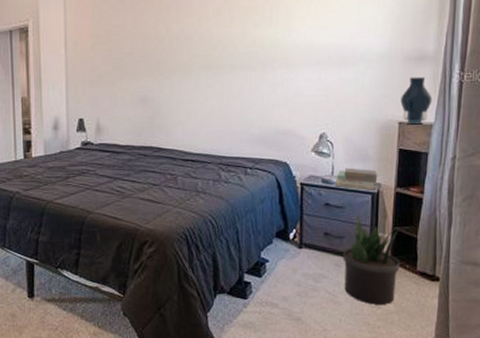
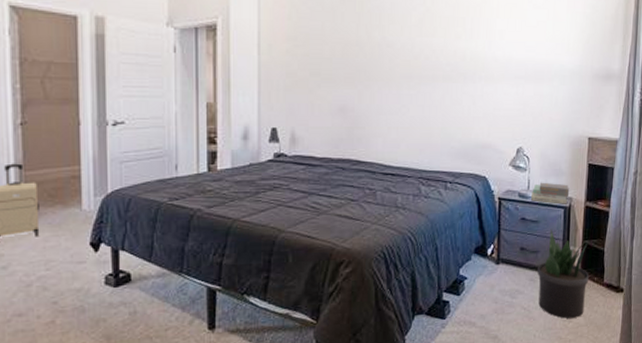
vase: present [400,77,433,125] -> none [590,94,618,140]

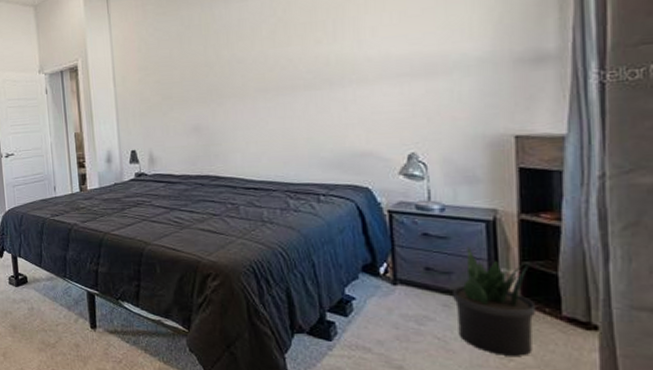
books: present [531,182,570,205] -> none [434,191,492,218]

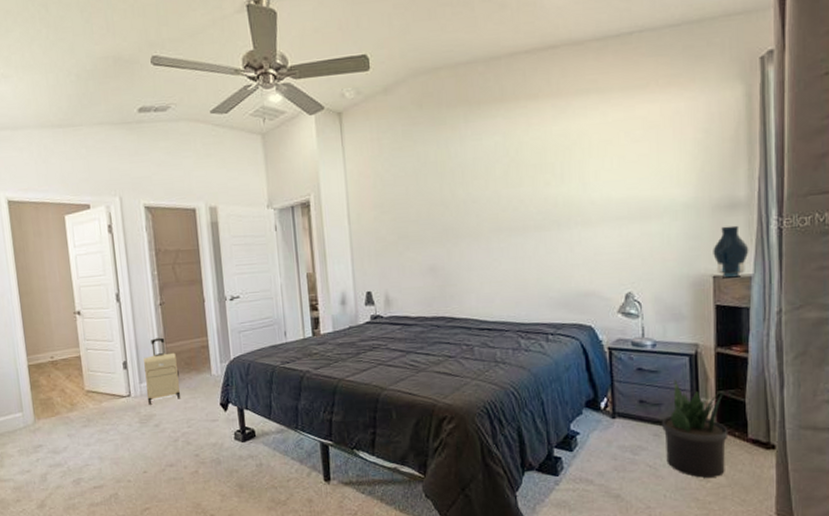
vase: none [514,80,562,138] -> present [713,225,749,278]

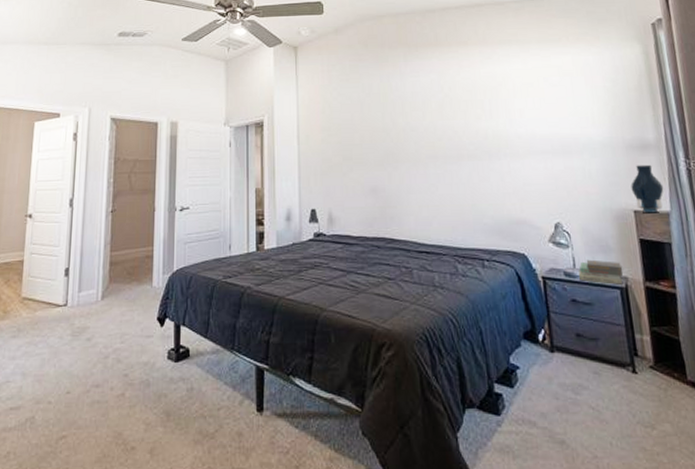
suitcase: present [144,337,181,405] -> none [83,245,120,316]
books: none [647,328,695,352] -> present [579,259,624,285]
planter: present [662,379,729,478] -> none [600,313,670,424]

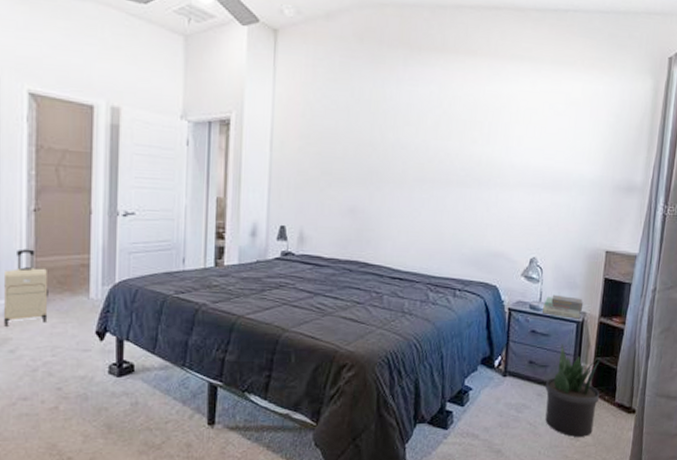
suitcase: none [83,245,120,316] -> present [3,249,48,327]
planter: none [600,313,670,424] -> present [545,343,600,437]
vase: present [630,164,664,213] -> none [608,206,638,255]

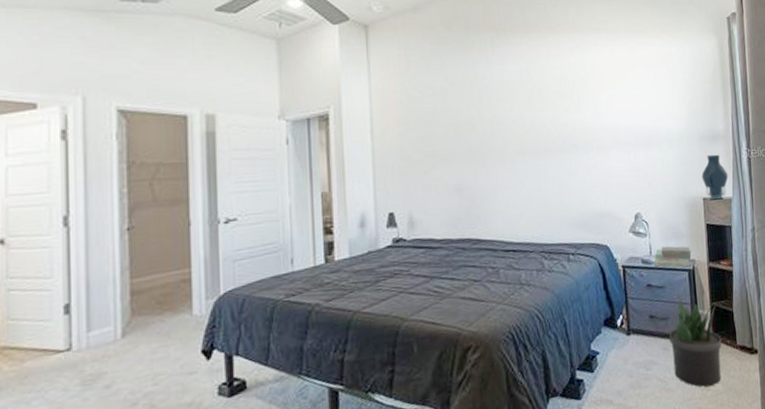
suitcase: present [3,249,48,327] -> none [96,270,147,360]
vase: none [608,206,638,255] -> present [701,154,729,200]

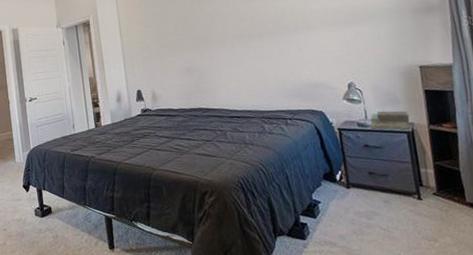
planter: present [669,293,722,387] -> none [390,153,450,238]
vase: present [701,154,729,200] -> none [416,24,447,67]

